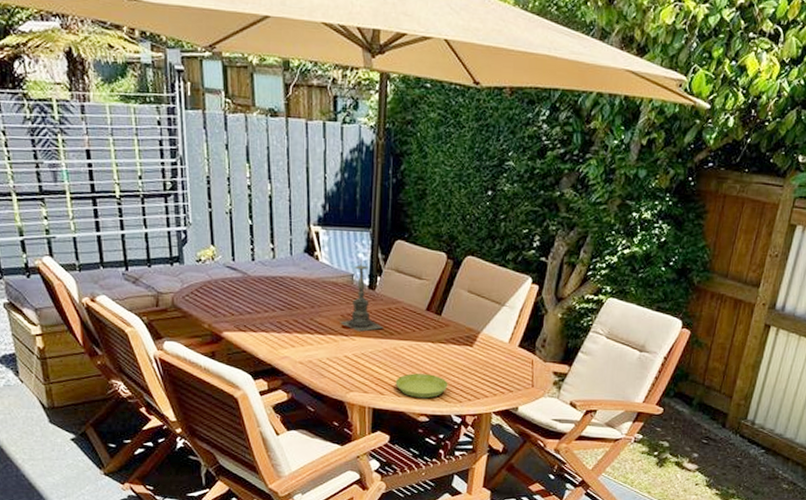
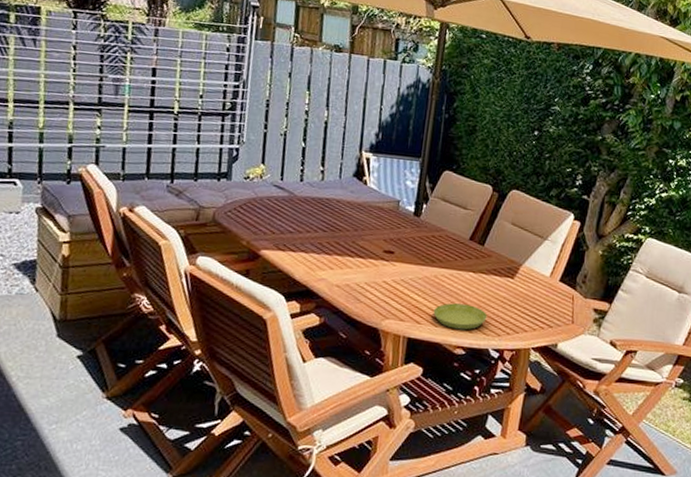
candle holder: present [340,256,383,332] -> none [382,184,425,258]

